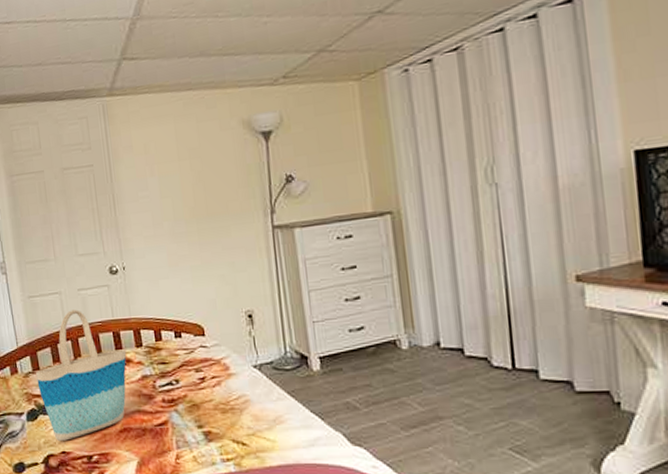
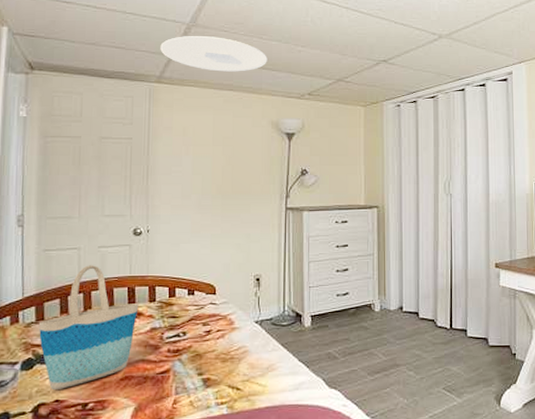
ceiling light: none [106,26,228,71] -> present [160,36,267,72]

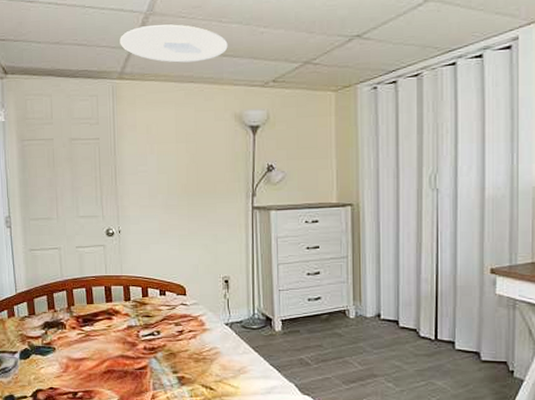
tote bag: present [39,265,139,390] -> none [32,264,116,378]

